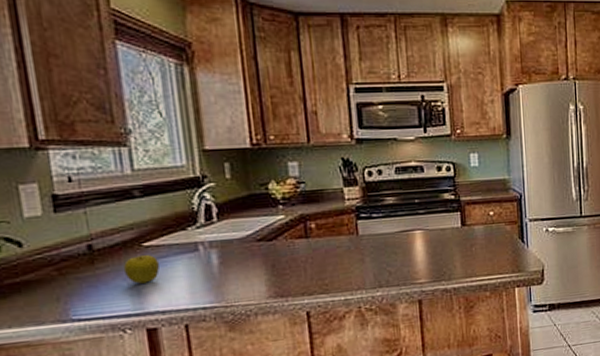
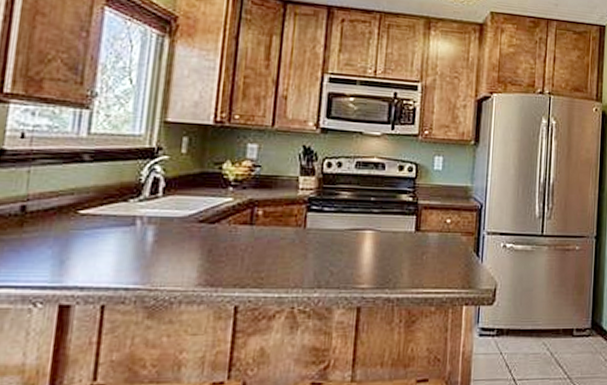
fruit: present [123,255,160,284] -> none [51,224,92,254]

